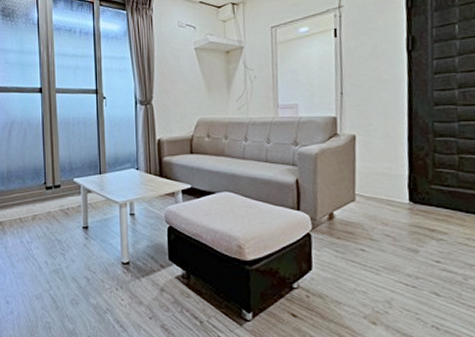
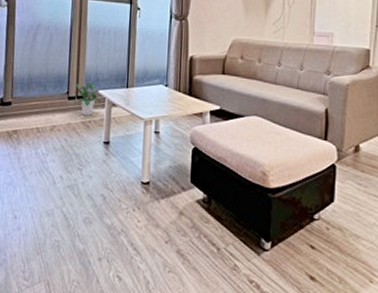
potted plant: none [50,171,77,204] -> present [74,82,101,116]

